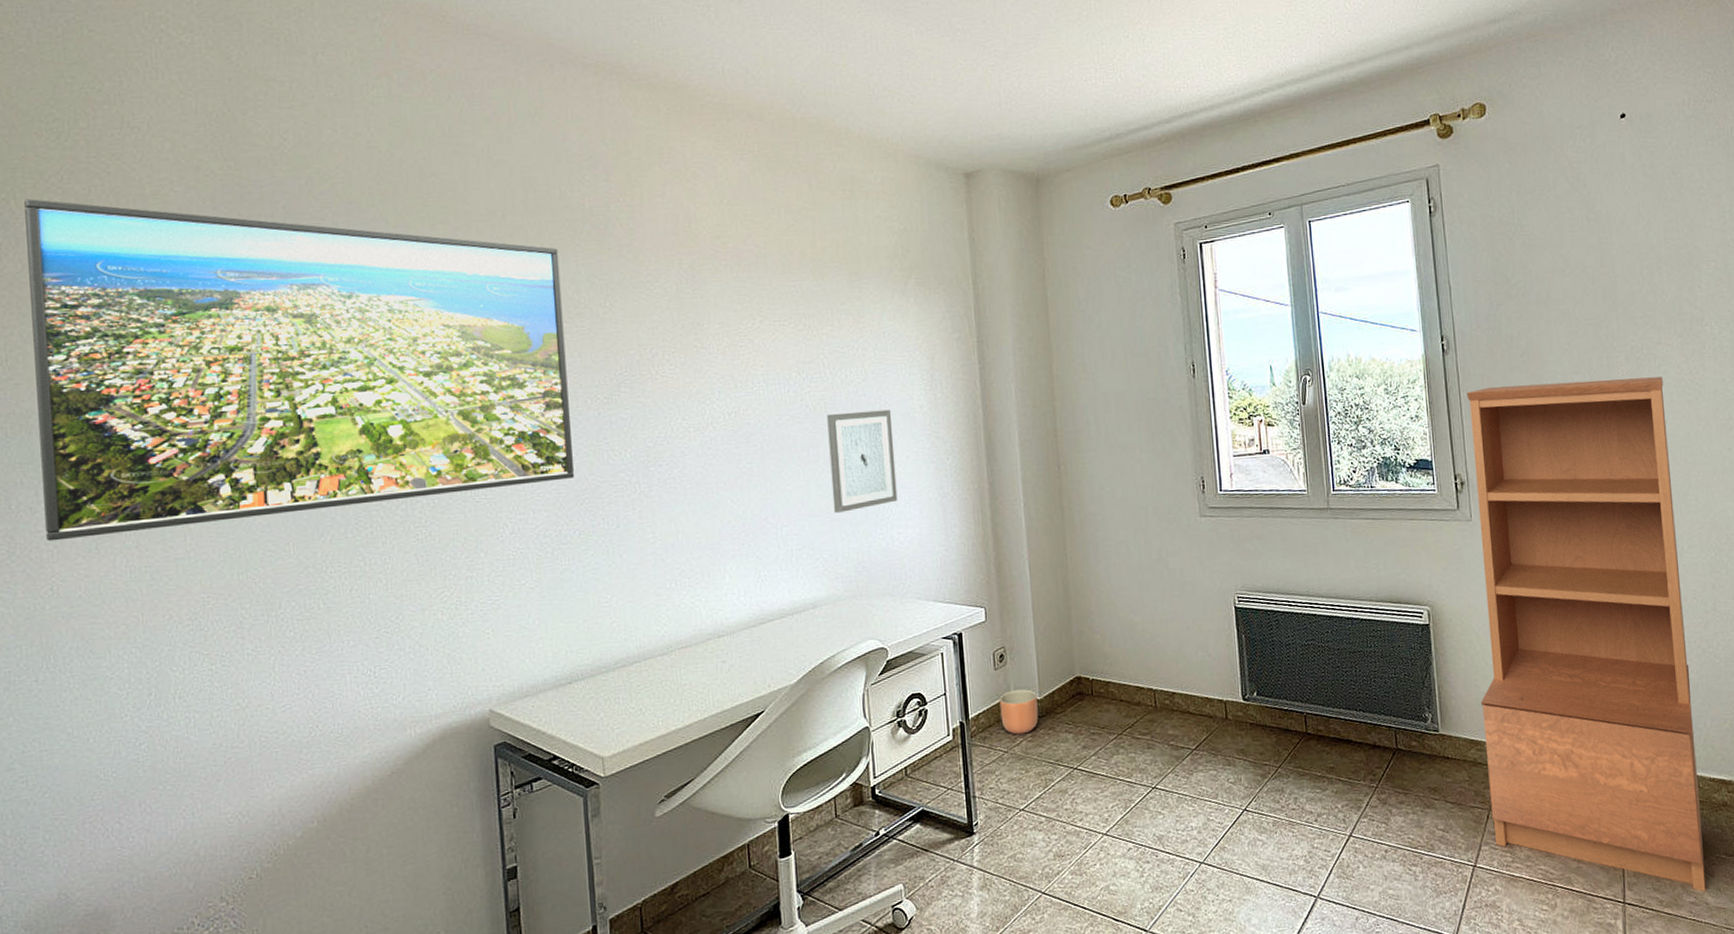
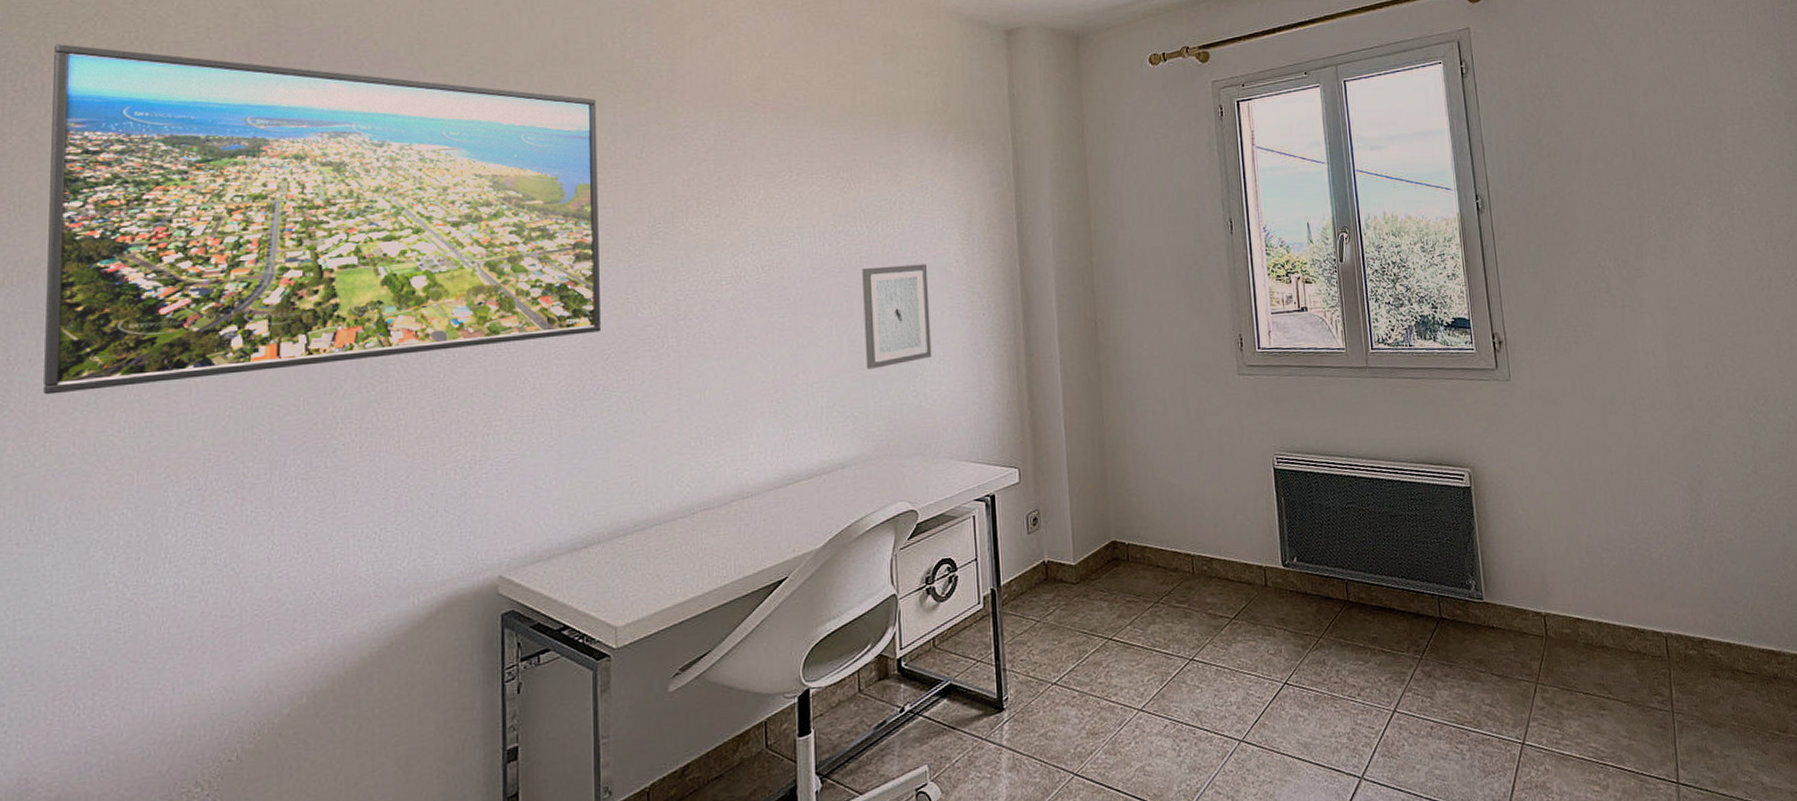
planter: present [999,689,1039,735] -> none [1032,554,1073,603]
bookshelf: present [1466,376,1706,892] -> none [1502,237,1761,771]

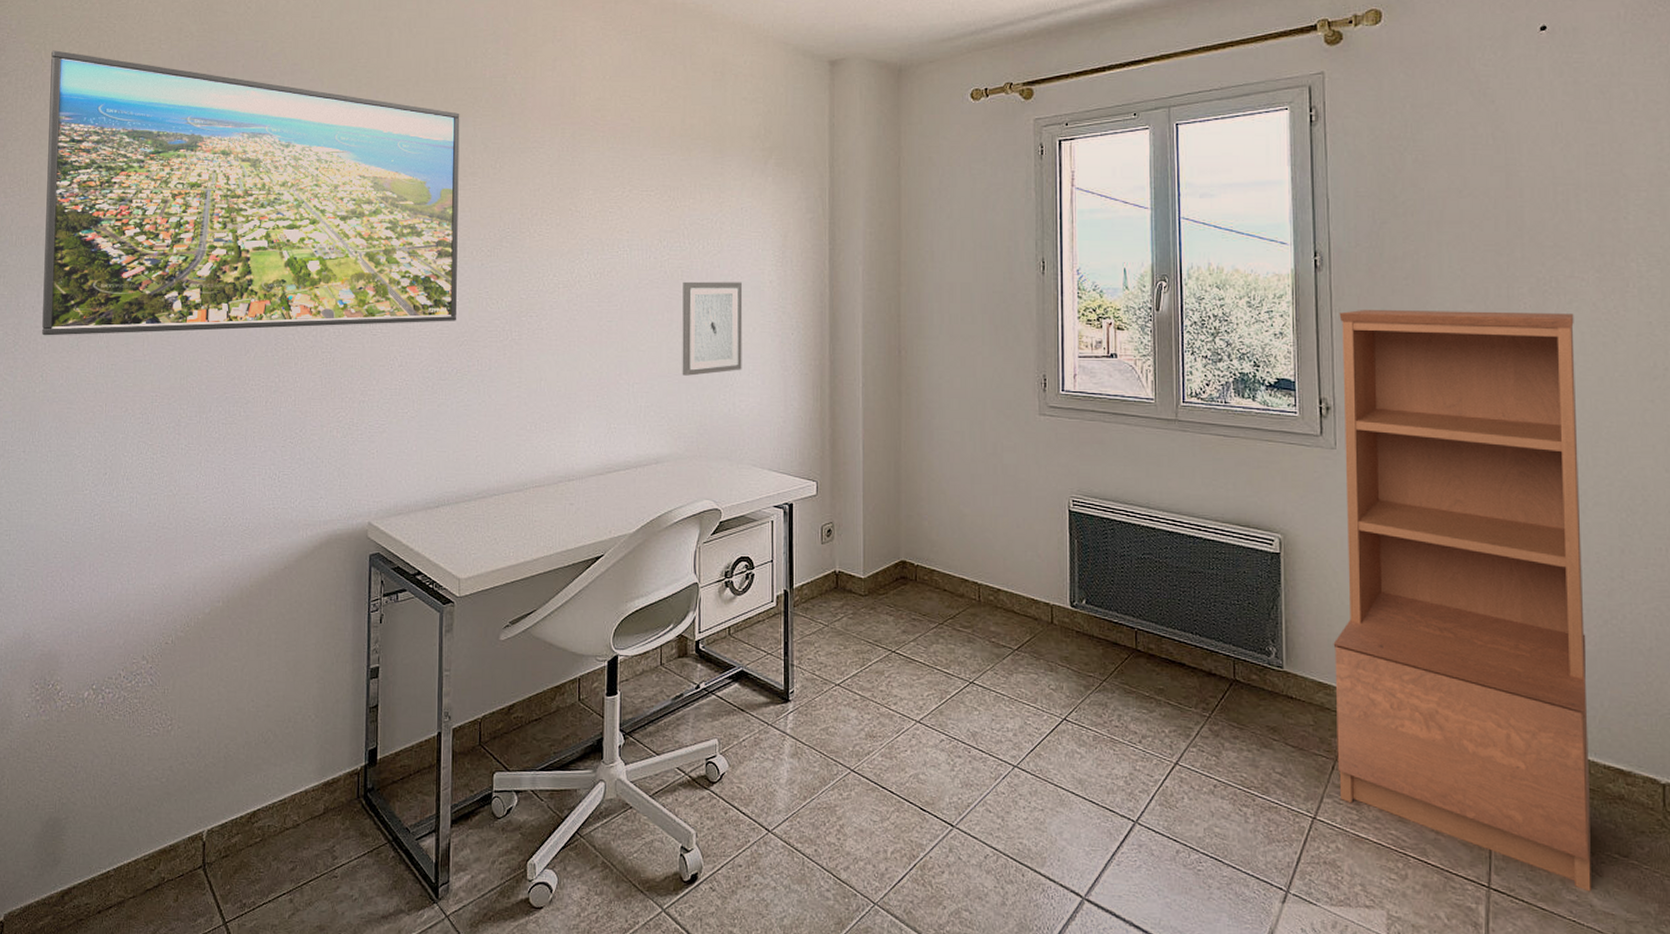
bookshelf: none [1502,237,1761,771] -> present [1333,310,1591,892]

